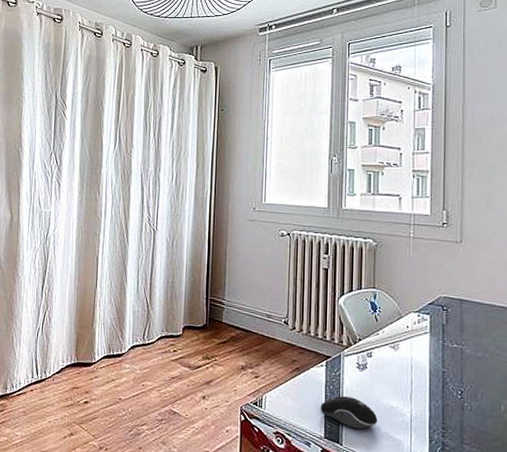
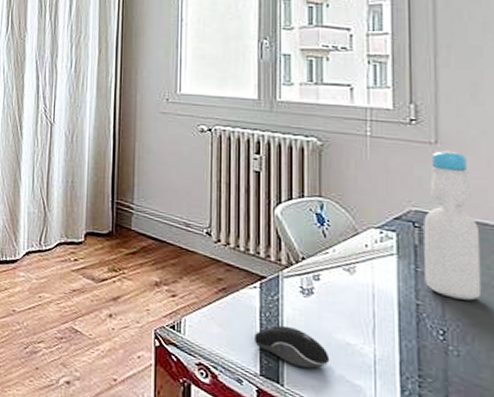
bottle: none [449,247,490,366] -> present [424,150,482,301]

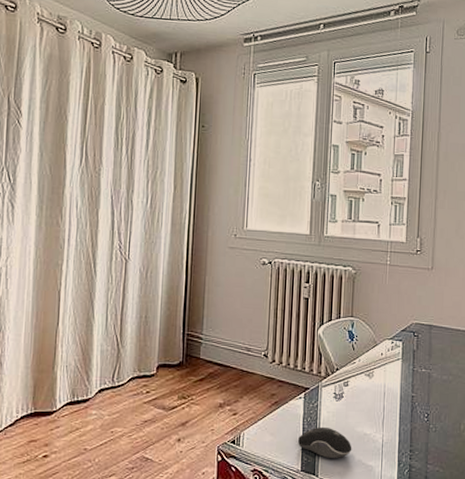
bottle: present [424,150,482,301] -> none [418,274,455,389]

